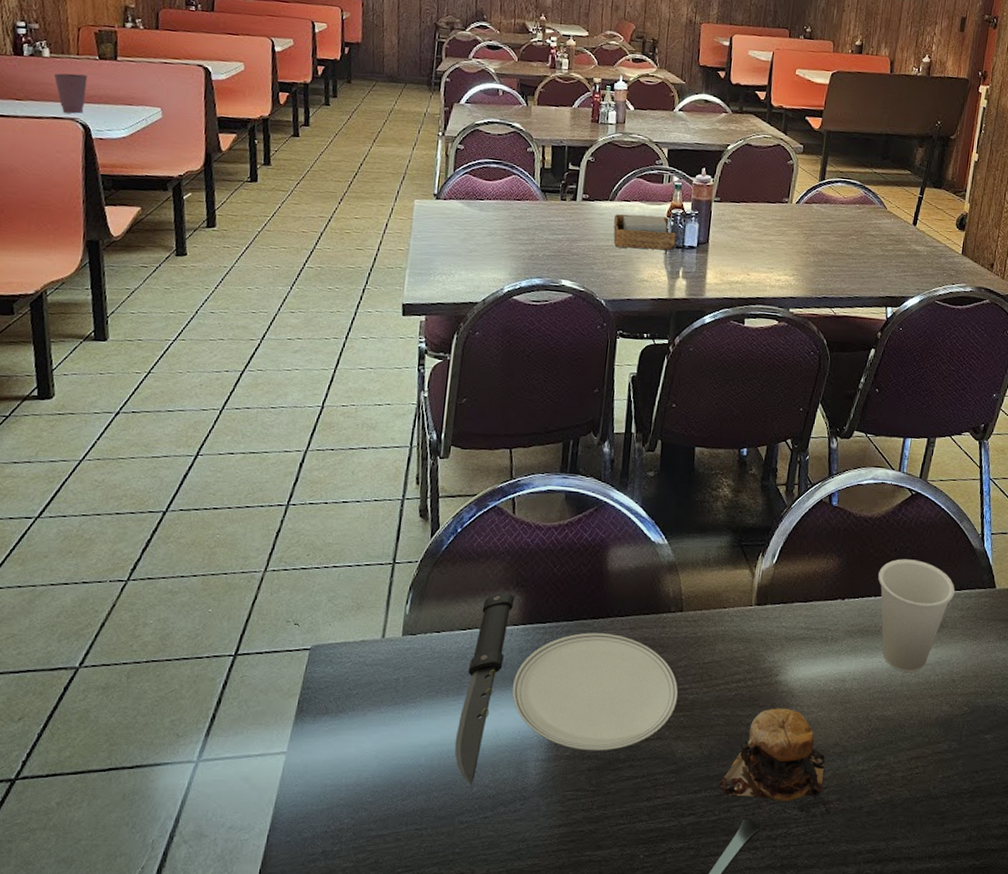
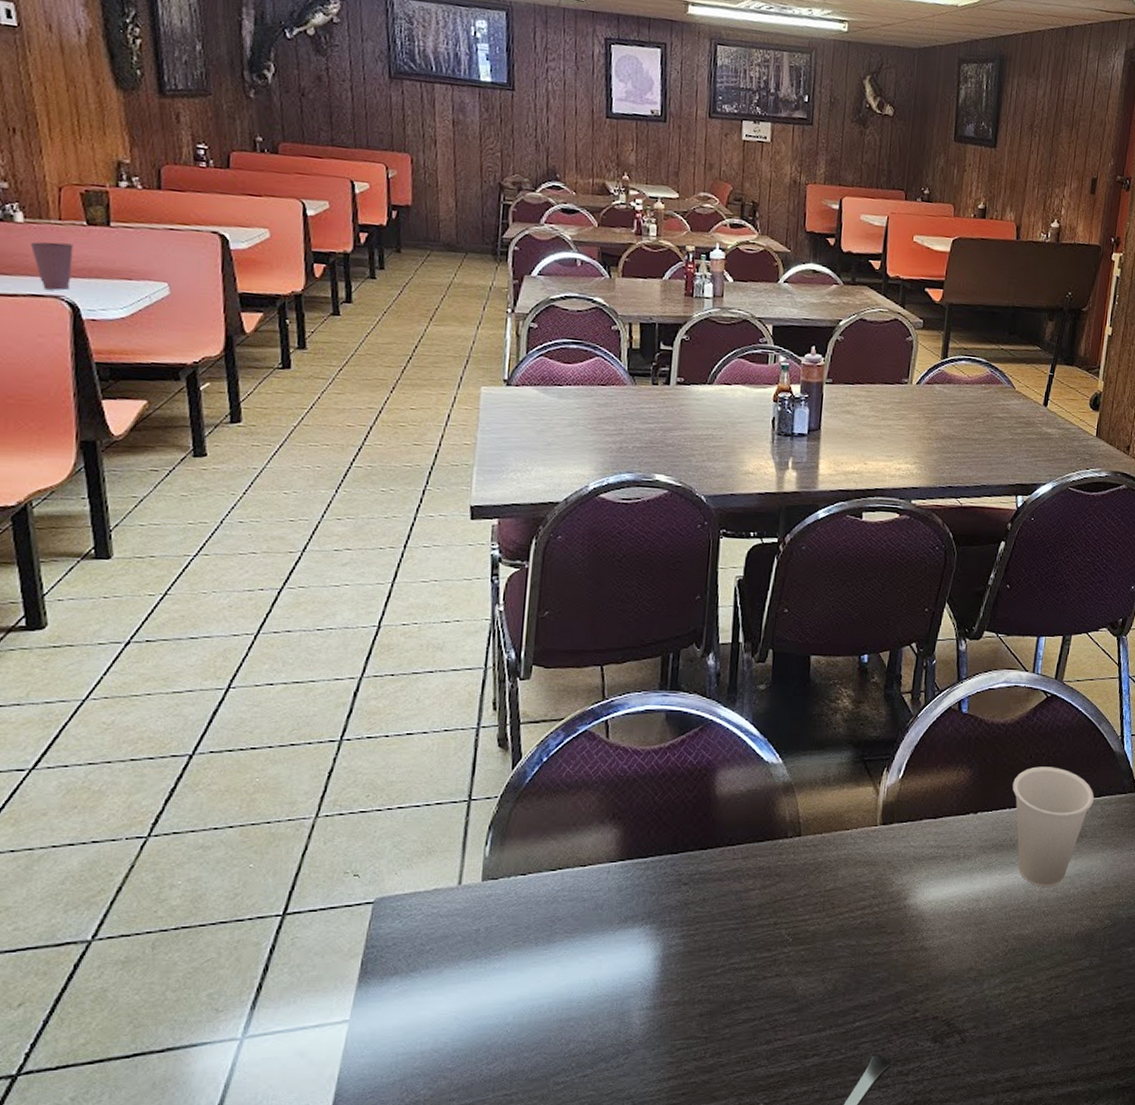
knife: present [455,593,515,785] -> none [547,827,612,1041]
plate: present [512,632,679,752] -> none [611,865,798,995]
napkin holder: present [613,214,677,251] -> none [713,399,784,440]
burger: present [719,708,825,802] -> none [845,934,959,1034]

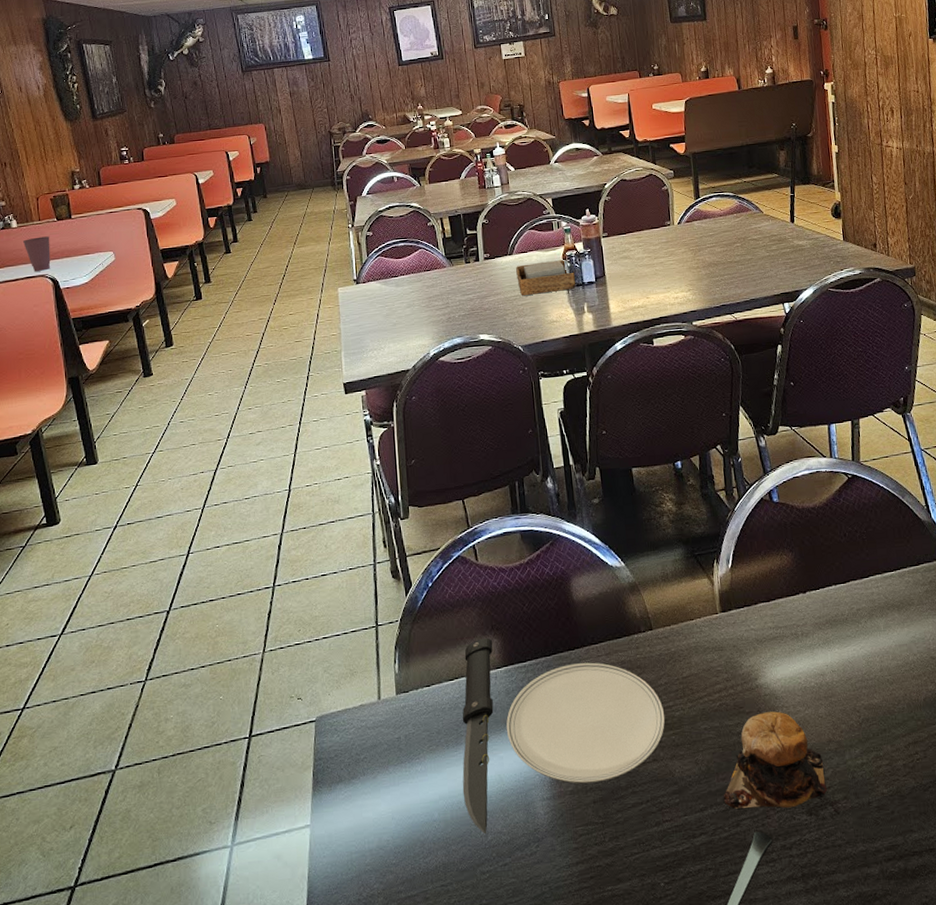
knife: none [547,827,612,1041] -> present [462,638,494,834]
plate: none [611,865,798,995] -> present [506,662,665,784]
napkin holder: none [713,399,784,440] -> present [516,260,576,295]
burger: none [845,934,959,1034] -> present [723,711,827,809]
cup: present [1012,766,1095,888] -> none [832,542,914,657]

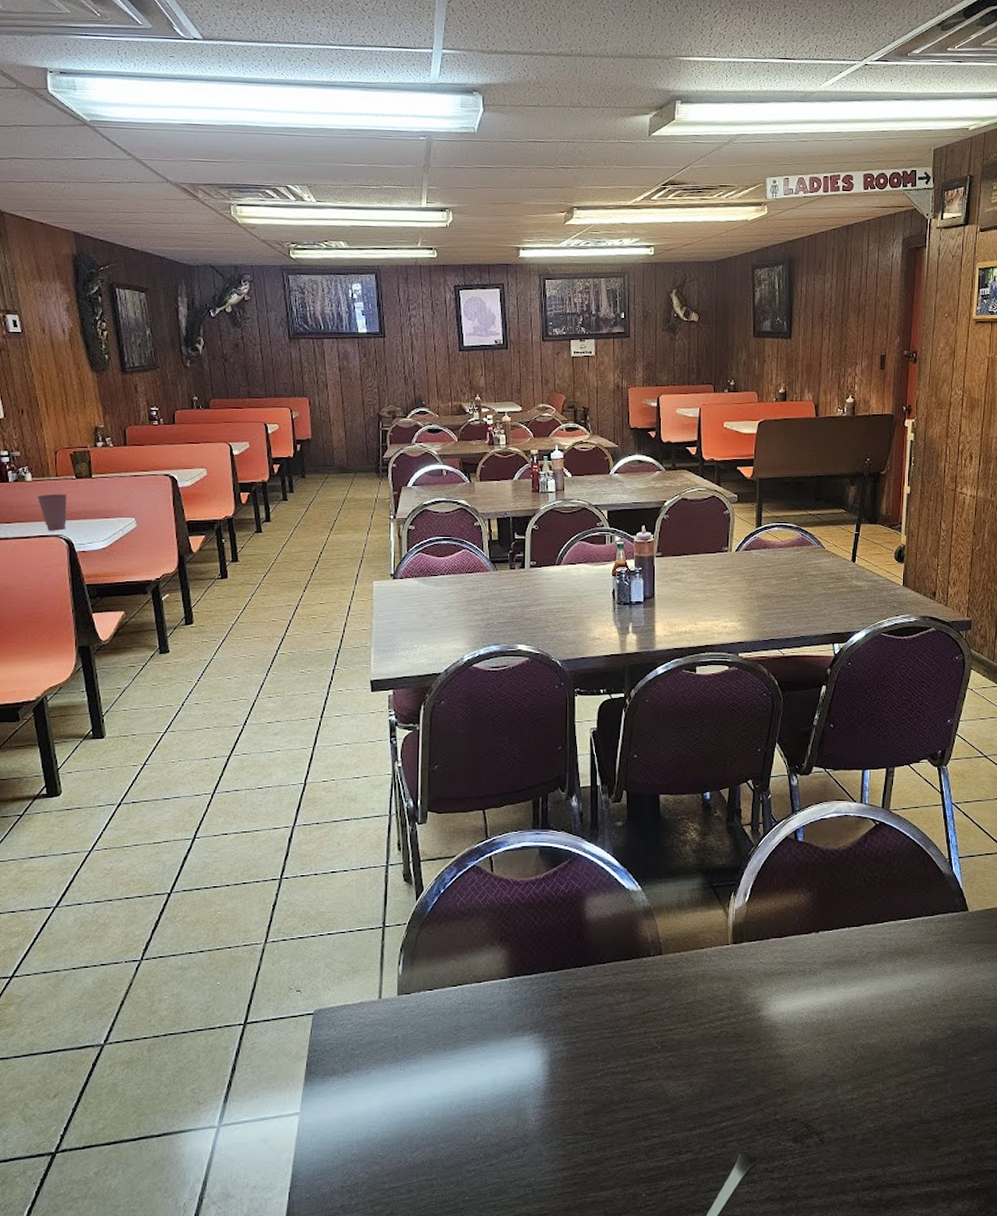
knife: present [462,638,494,834] -> none [456,948,501,1134]
plate: present [506,662,665,784] -> none [506,981,665,1096]
napkin holder: present [516,260,576,295] -> none [562,576,623,609]
burger: present [723,711,827,809] -> none [713,1043,815,1135]

